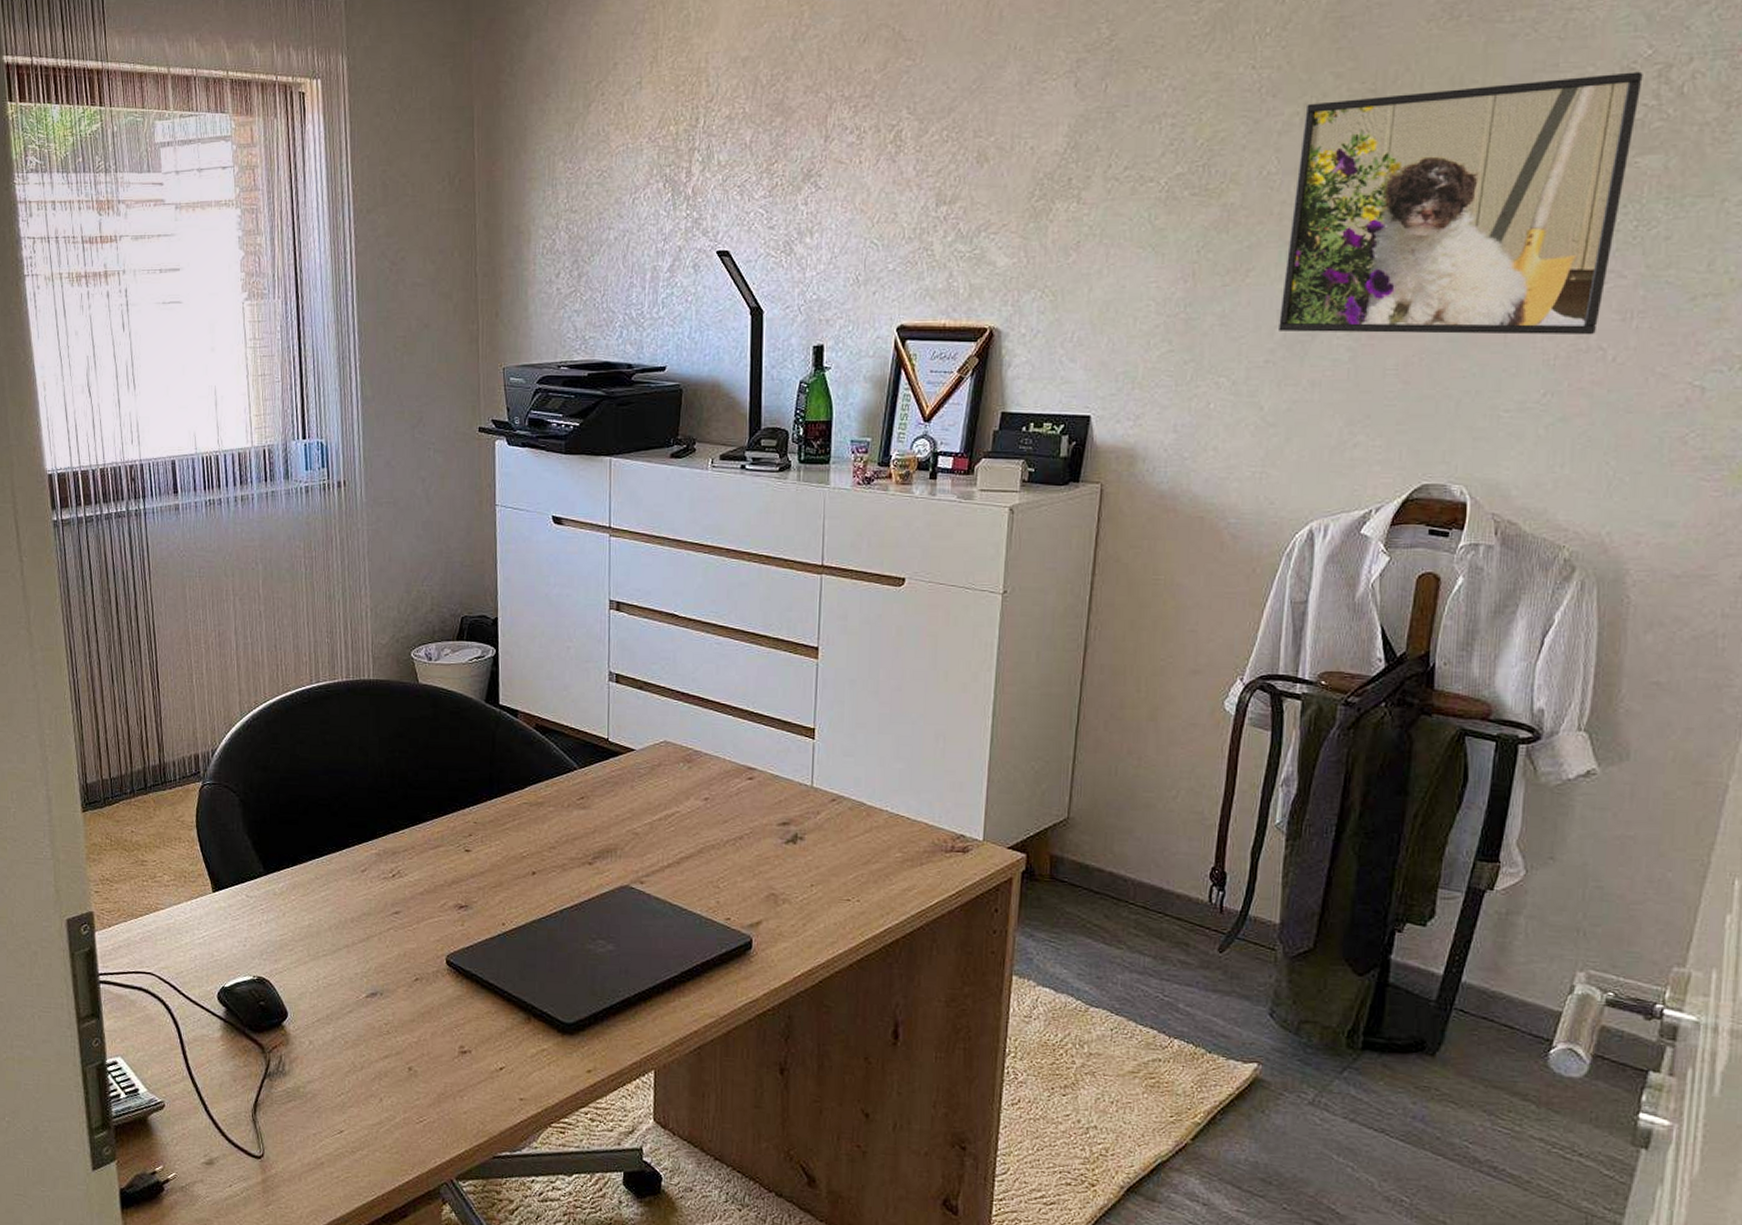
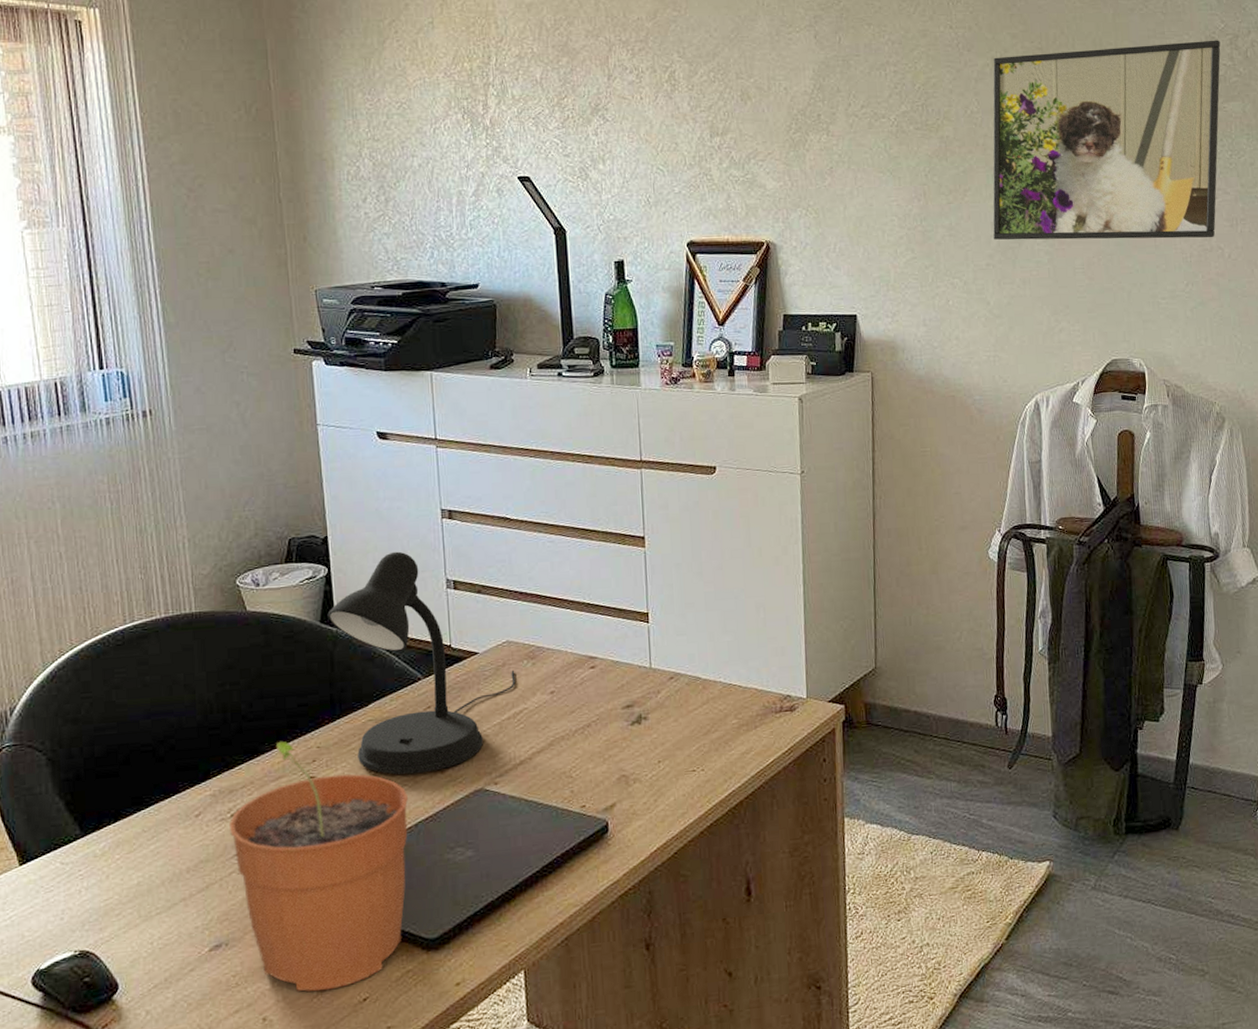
plant pot: none [390,812,555,1054] -> present [228,741,408,992]
desk lamp: none [492,639,670,862] -> present [327,551,516,775]

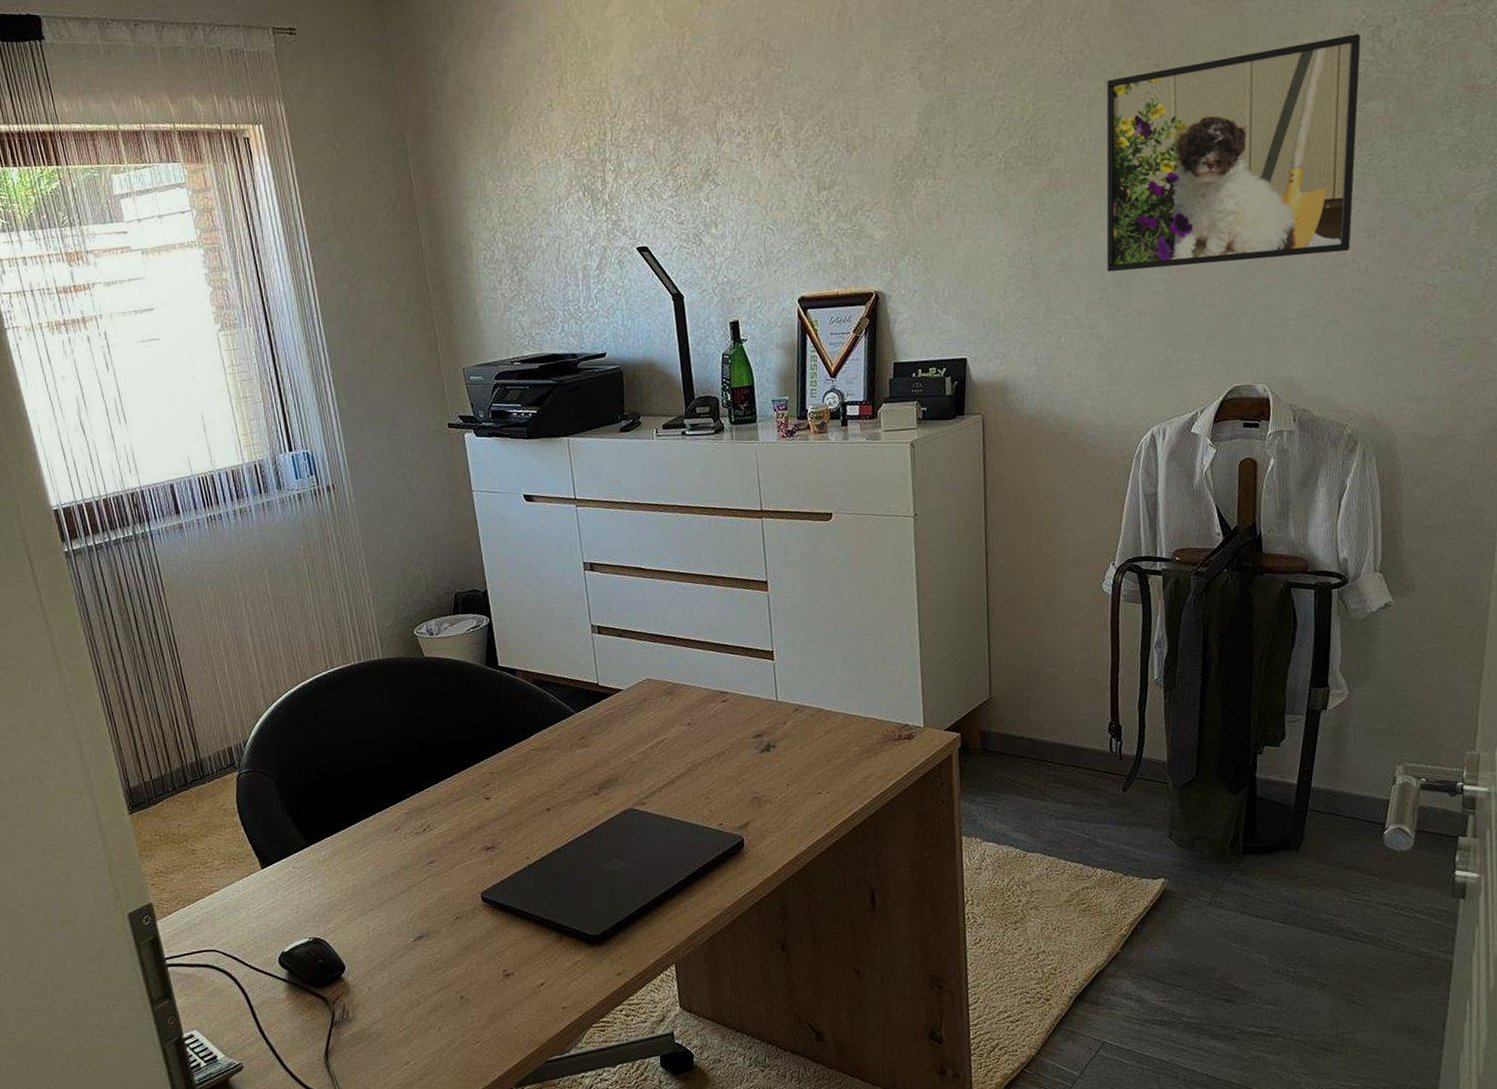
plant pot: present [228,741,408,992] -> none [422,767,571,977]
desk lamp: present [327,551,516,775] -> none [491,601,656,796]

